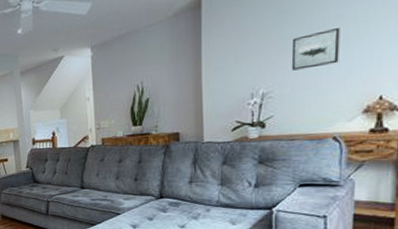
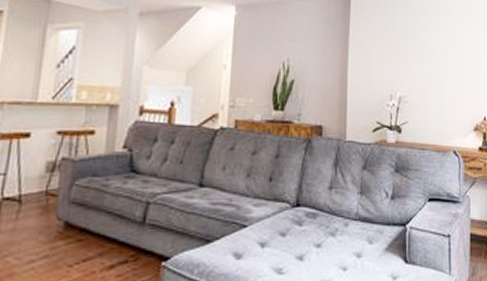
wall art: present [291,28,340,71] -> none [422,47,457,80]

